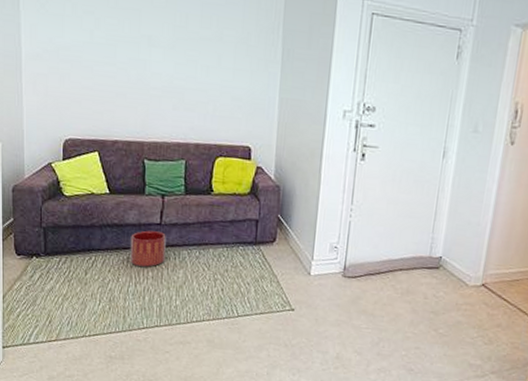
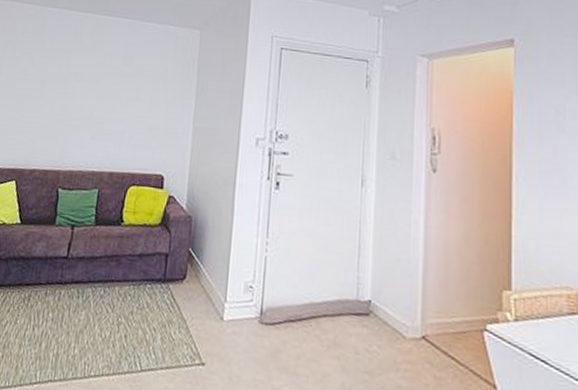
planter: present [130,230,166,267] -> none [31,264,72,307]

